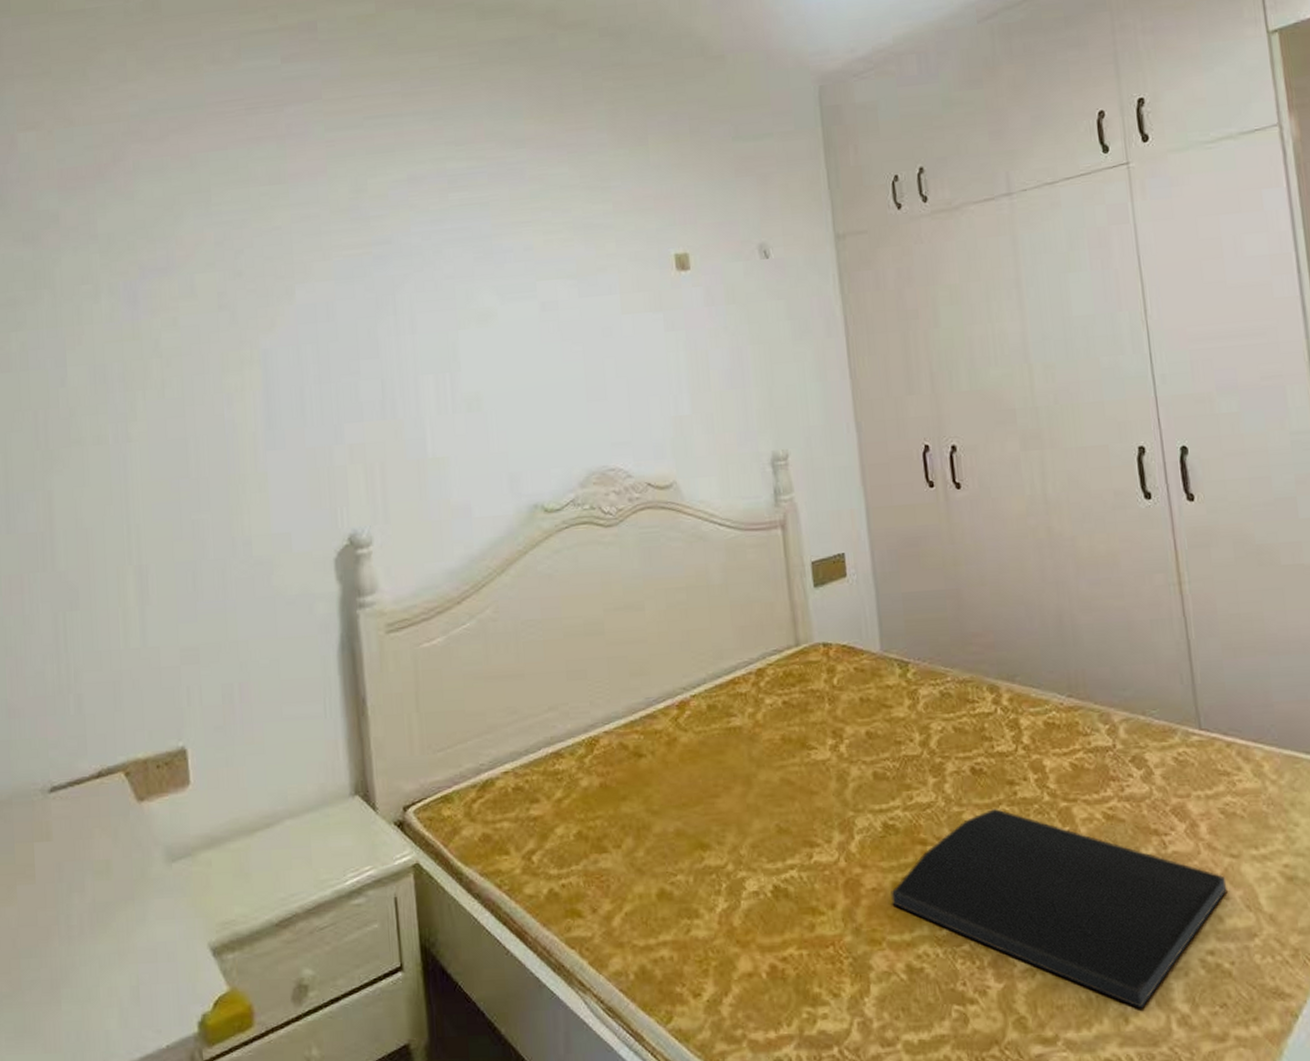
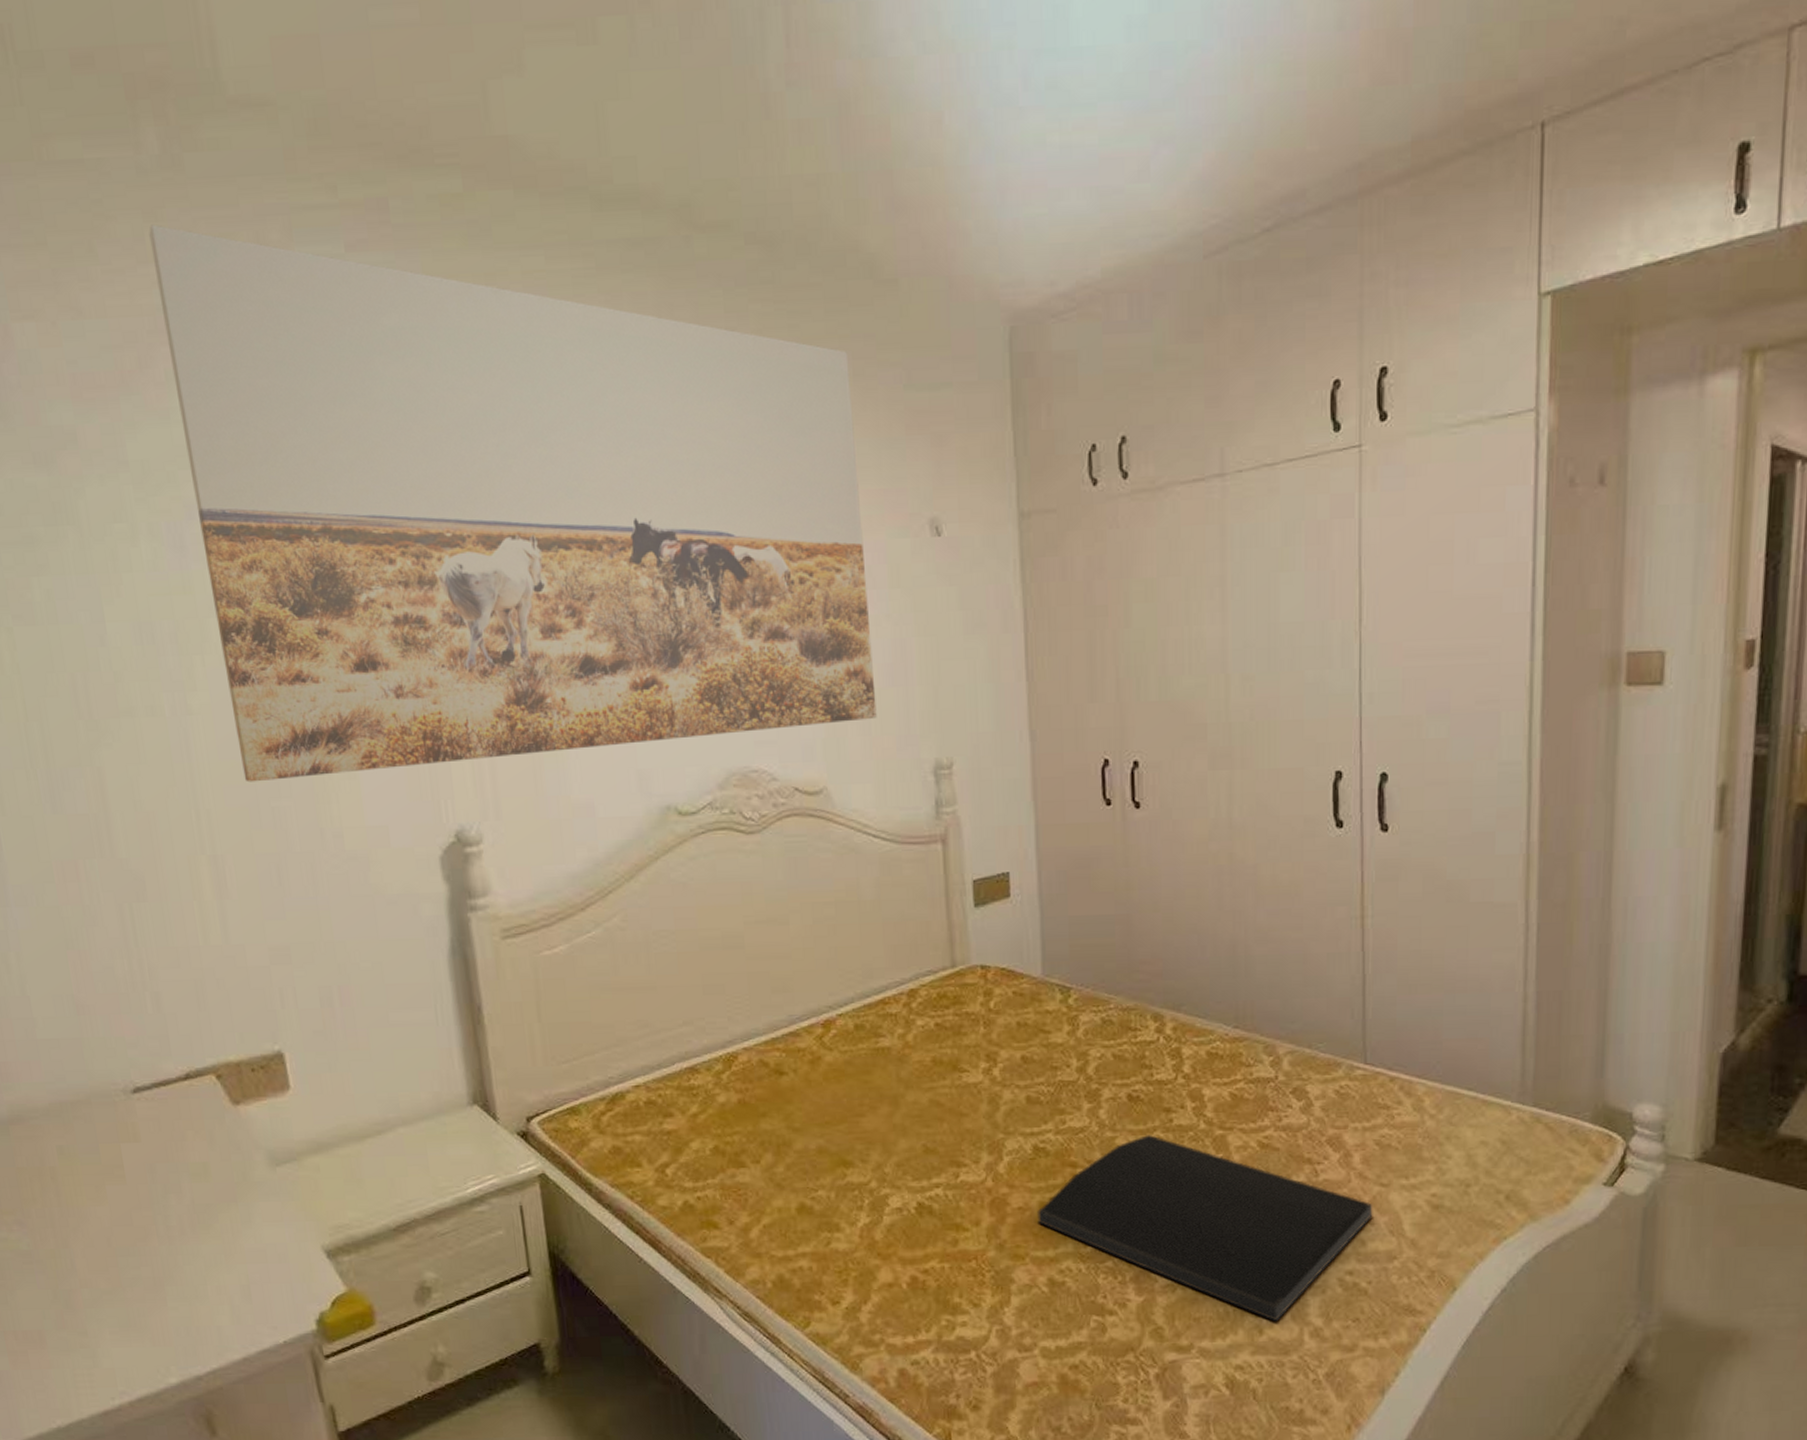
wall art: none [130,53,719,499] -> present [149,224,877,782]

